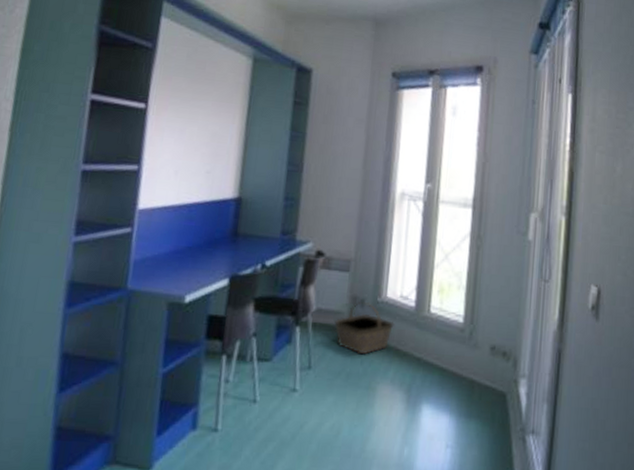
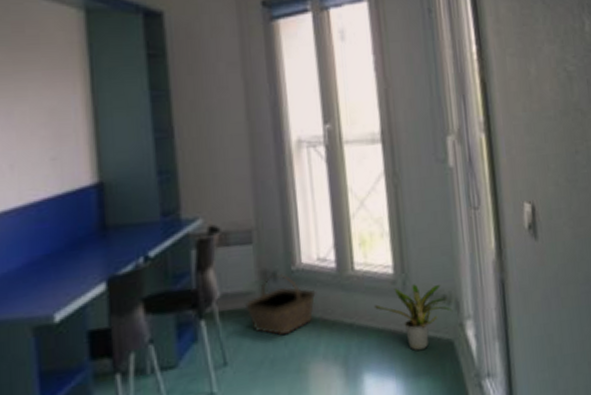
potted plant: none [441,336,510,396] -> present [373,284,453,351]

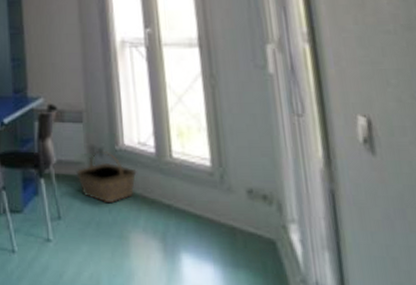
potted plant: present [373,284,453,351] -> none [191,179,275,244]

